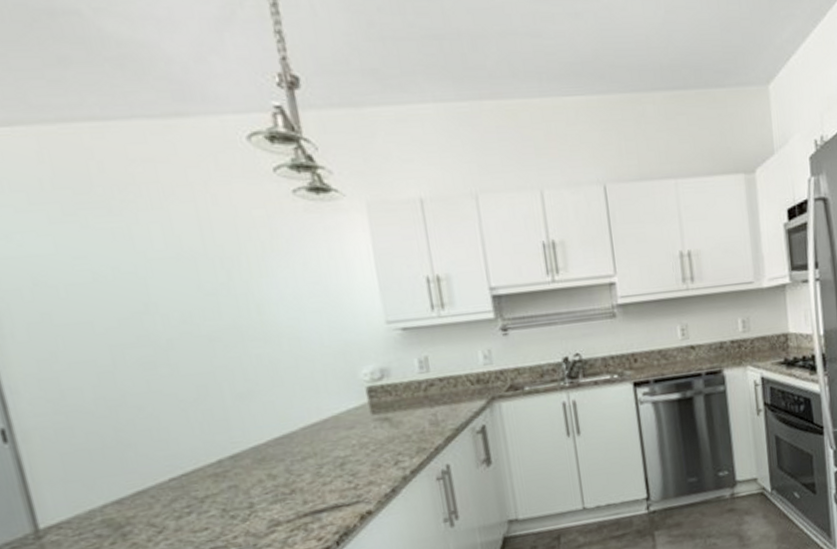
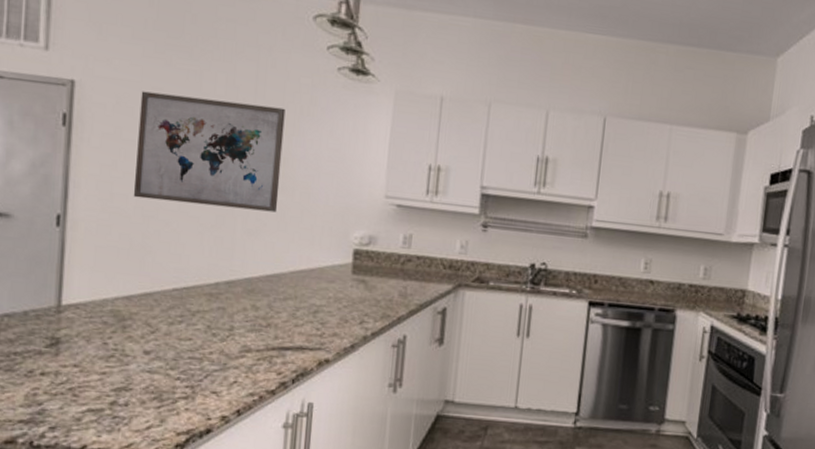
wall art: none [60,249,267,389] -> present [133,91,286,213]

